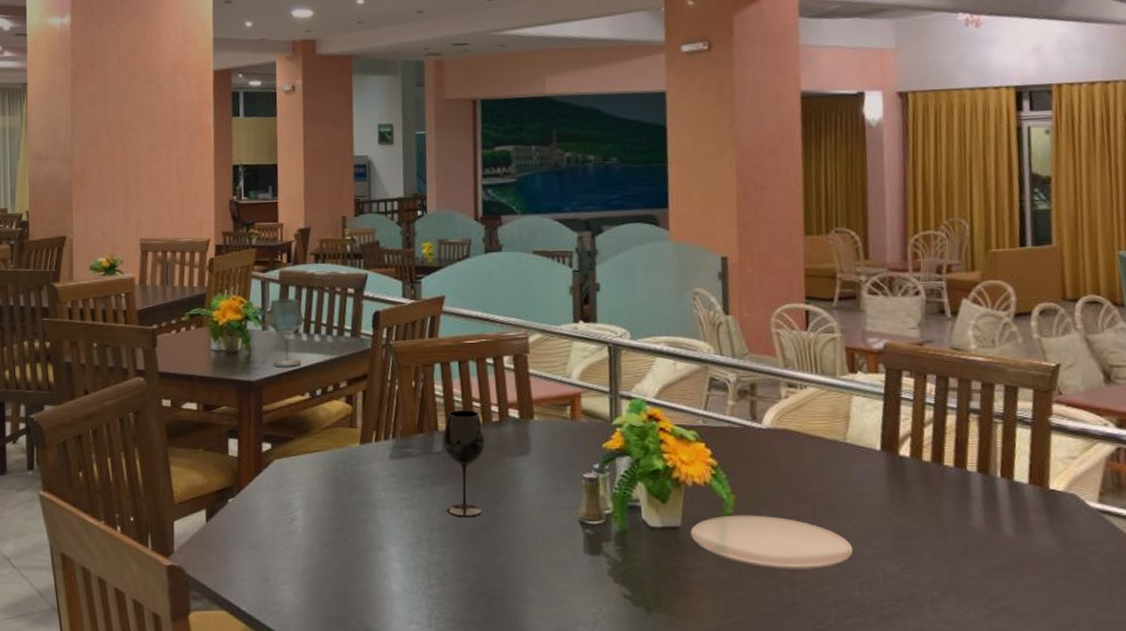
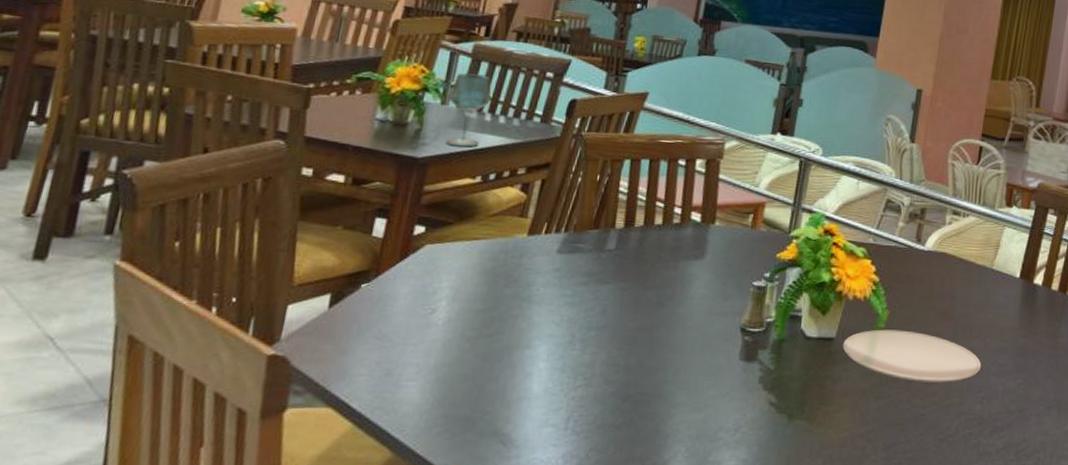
wine glass: present [443,409,485,518] -> none [607,208,663,319]

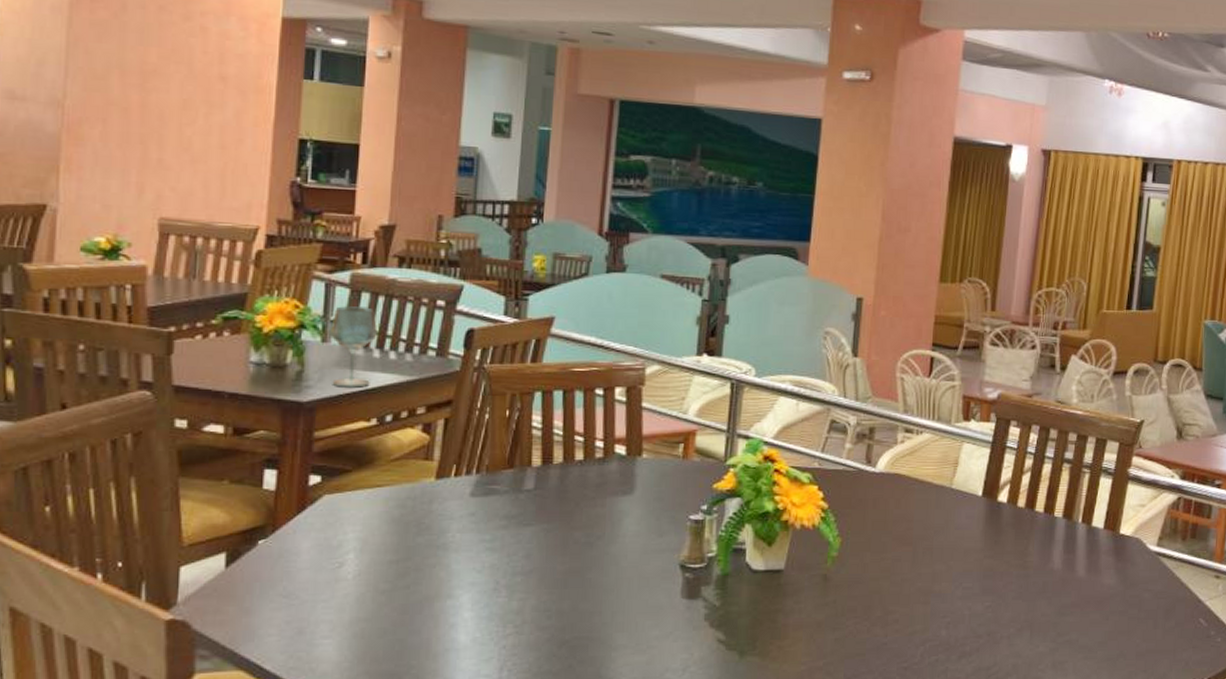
plate: present [843,329,982,383] -> none [793,557,945,611]

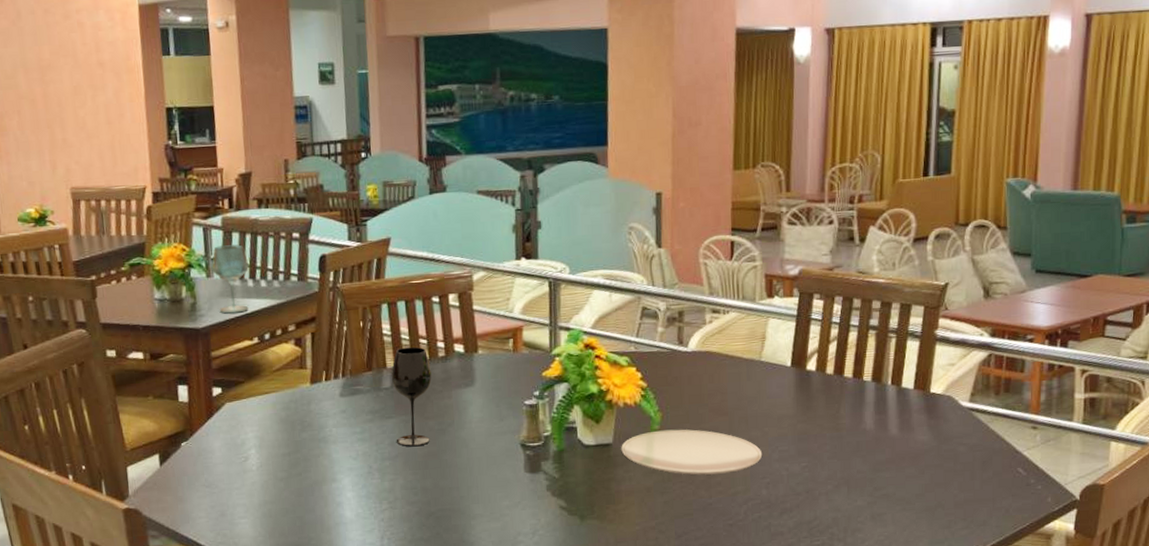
wine glass: none [532,444,585,561] -> present [392,346,432,447]
plate: none [793,557,945,611] -> present [621,429,763,475]

